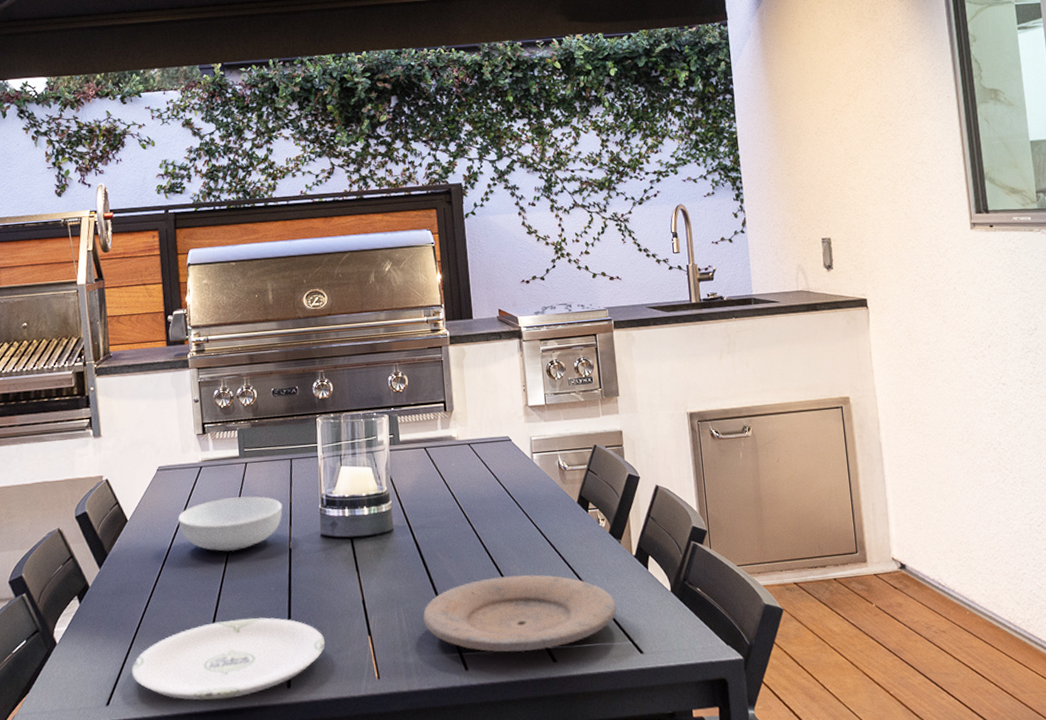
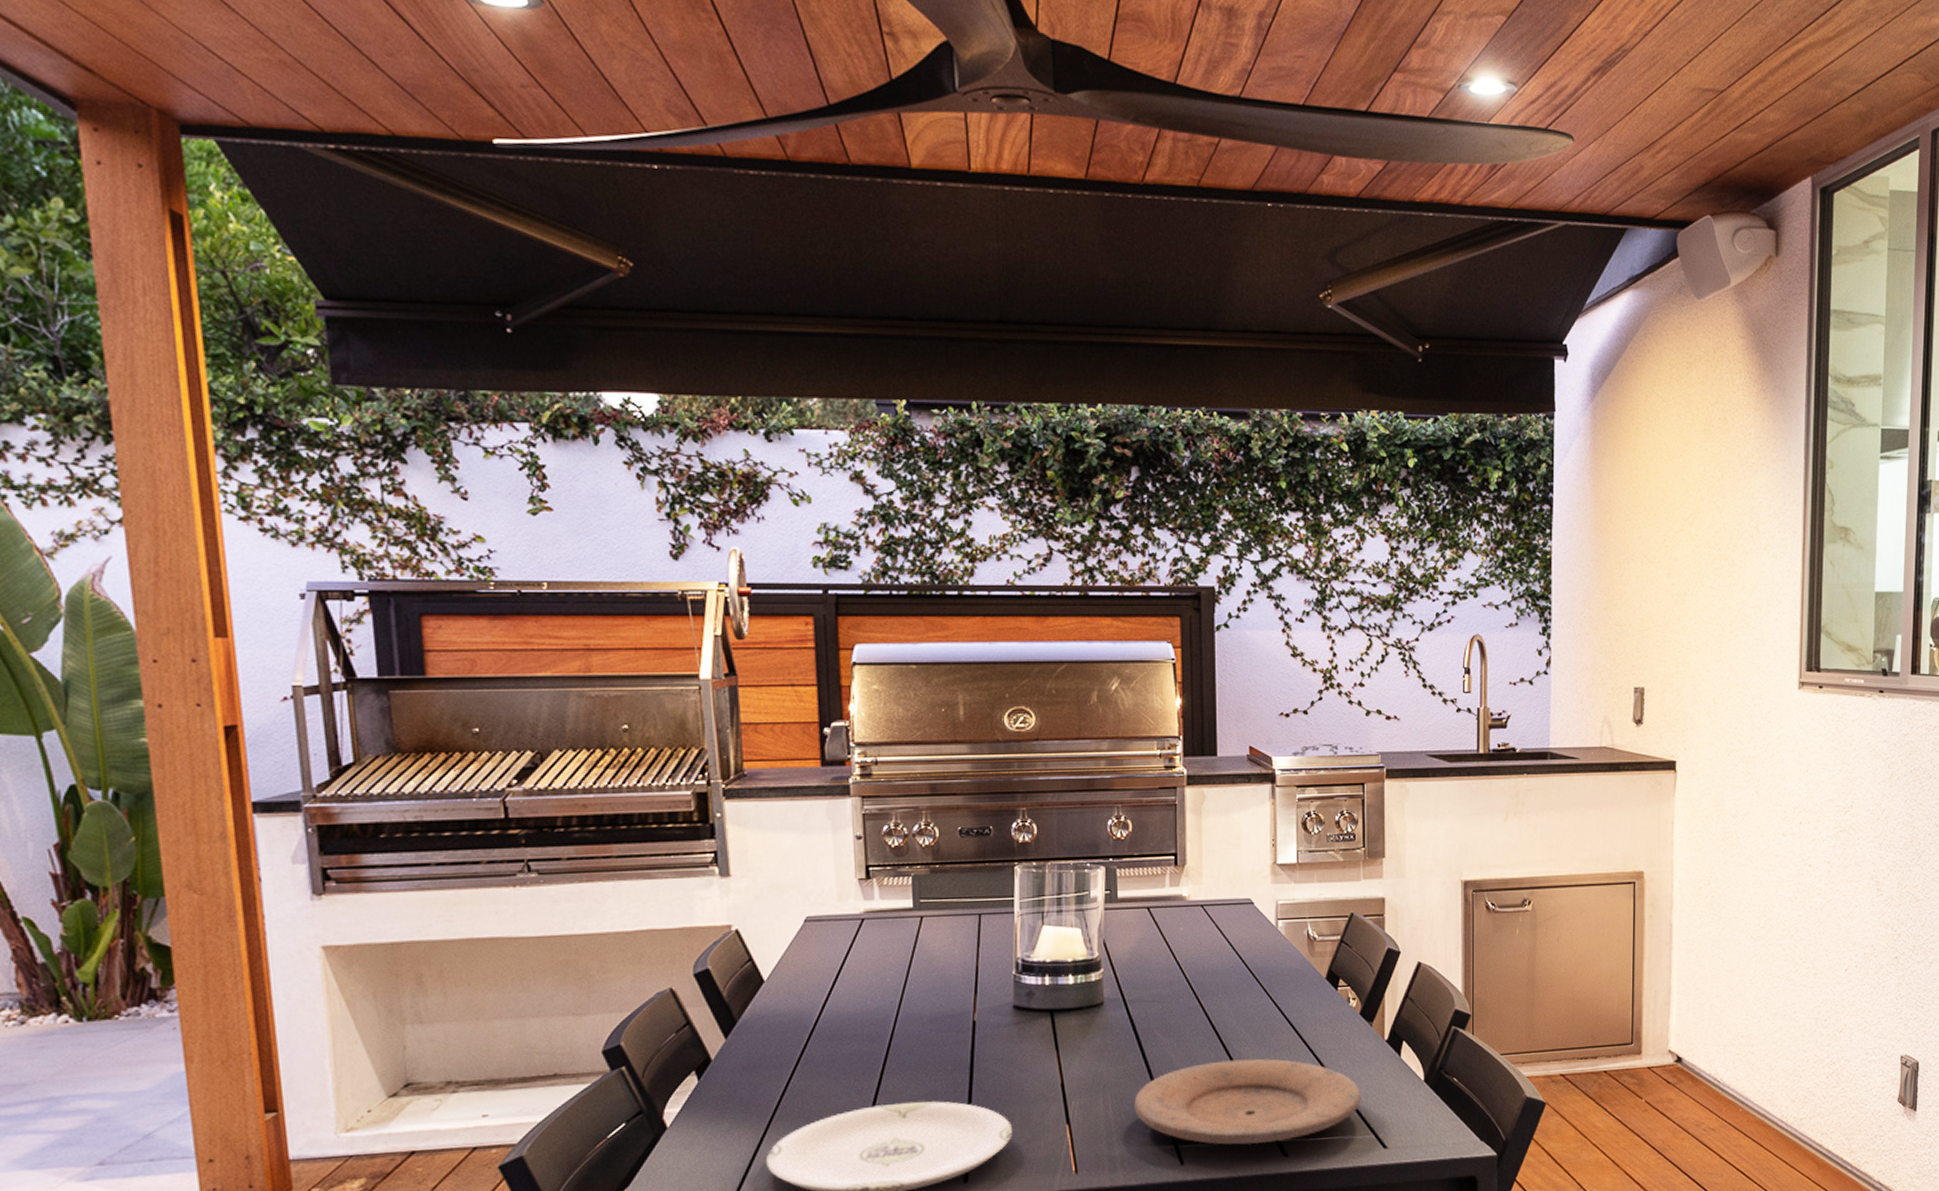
serving bowl: present [178,496,283,552] -> none [831,957,967,1023]

